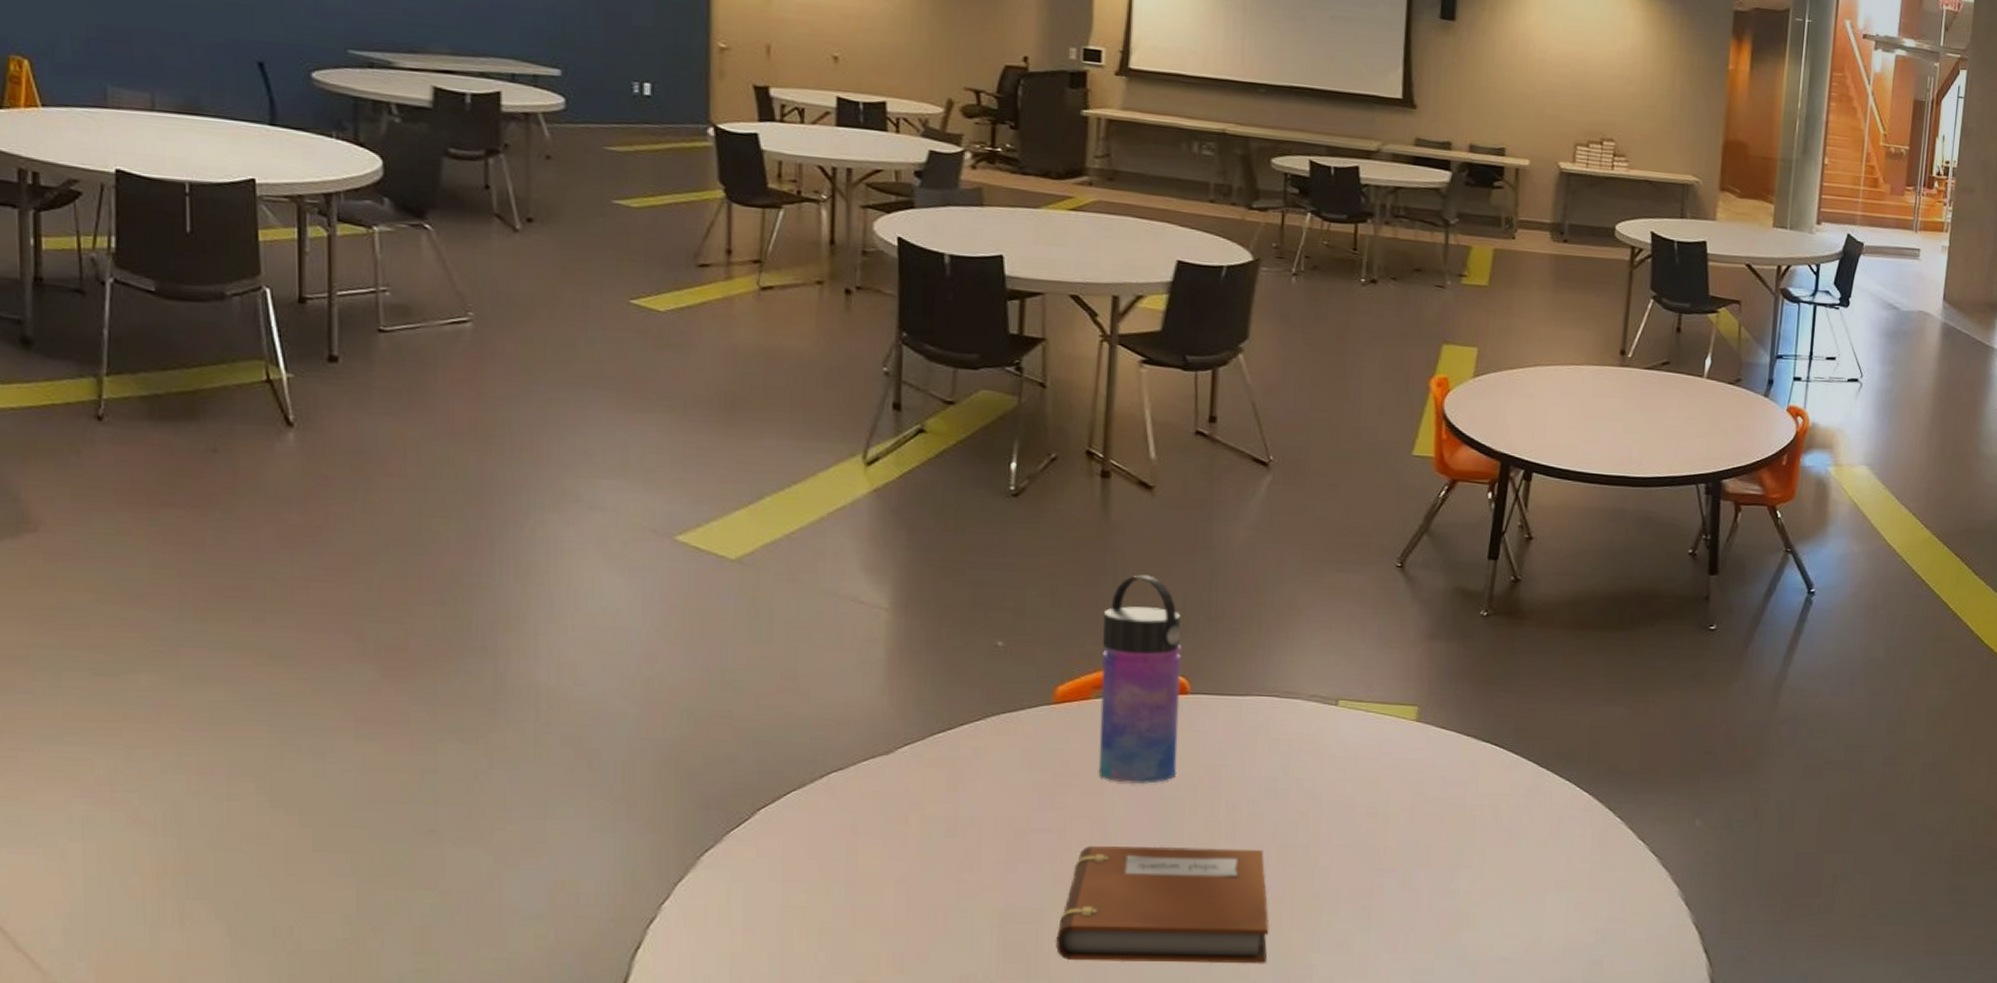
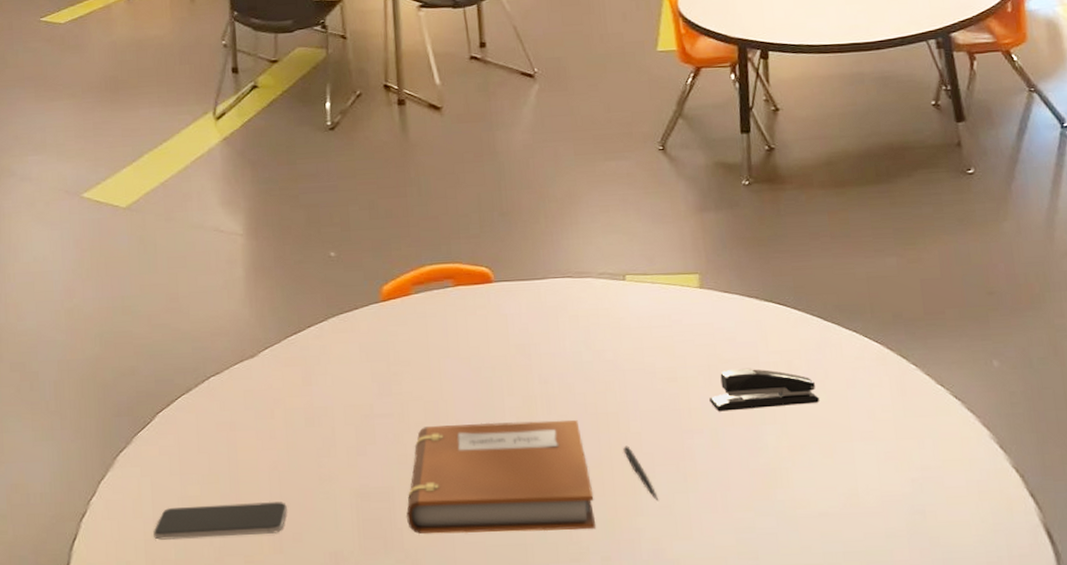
smartphone: none [743,916,914,953] -> present [153,501,287,540]
water bottle: present [1098,575,1182,785] -> none [413,182,492,368]
pen: none [1308,880,1338,939] -> present [623,445,658,501]
stapler: none [1408,808,1520,852] -> present [709,368,819,412]

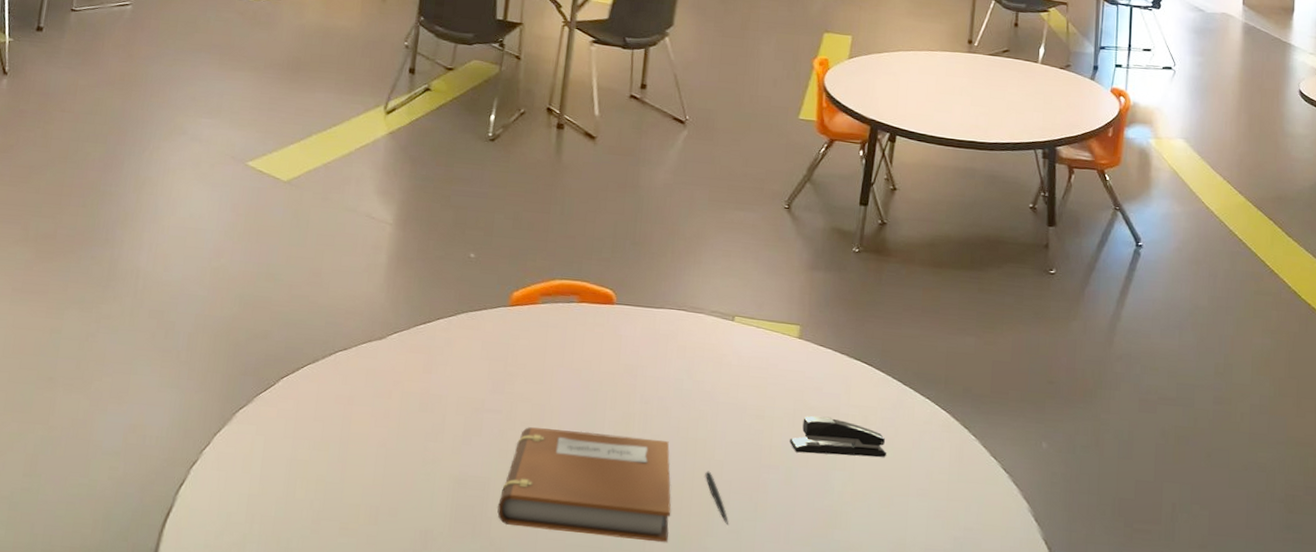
smartphone: present [153,501,287,540] -> none [258,468,388,506]

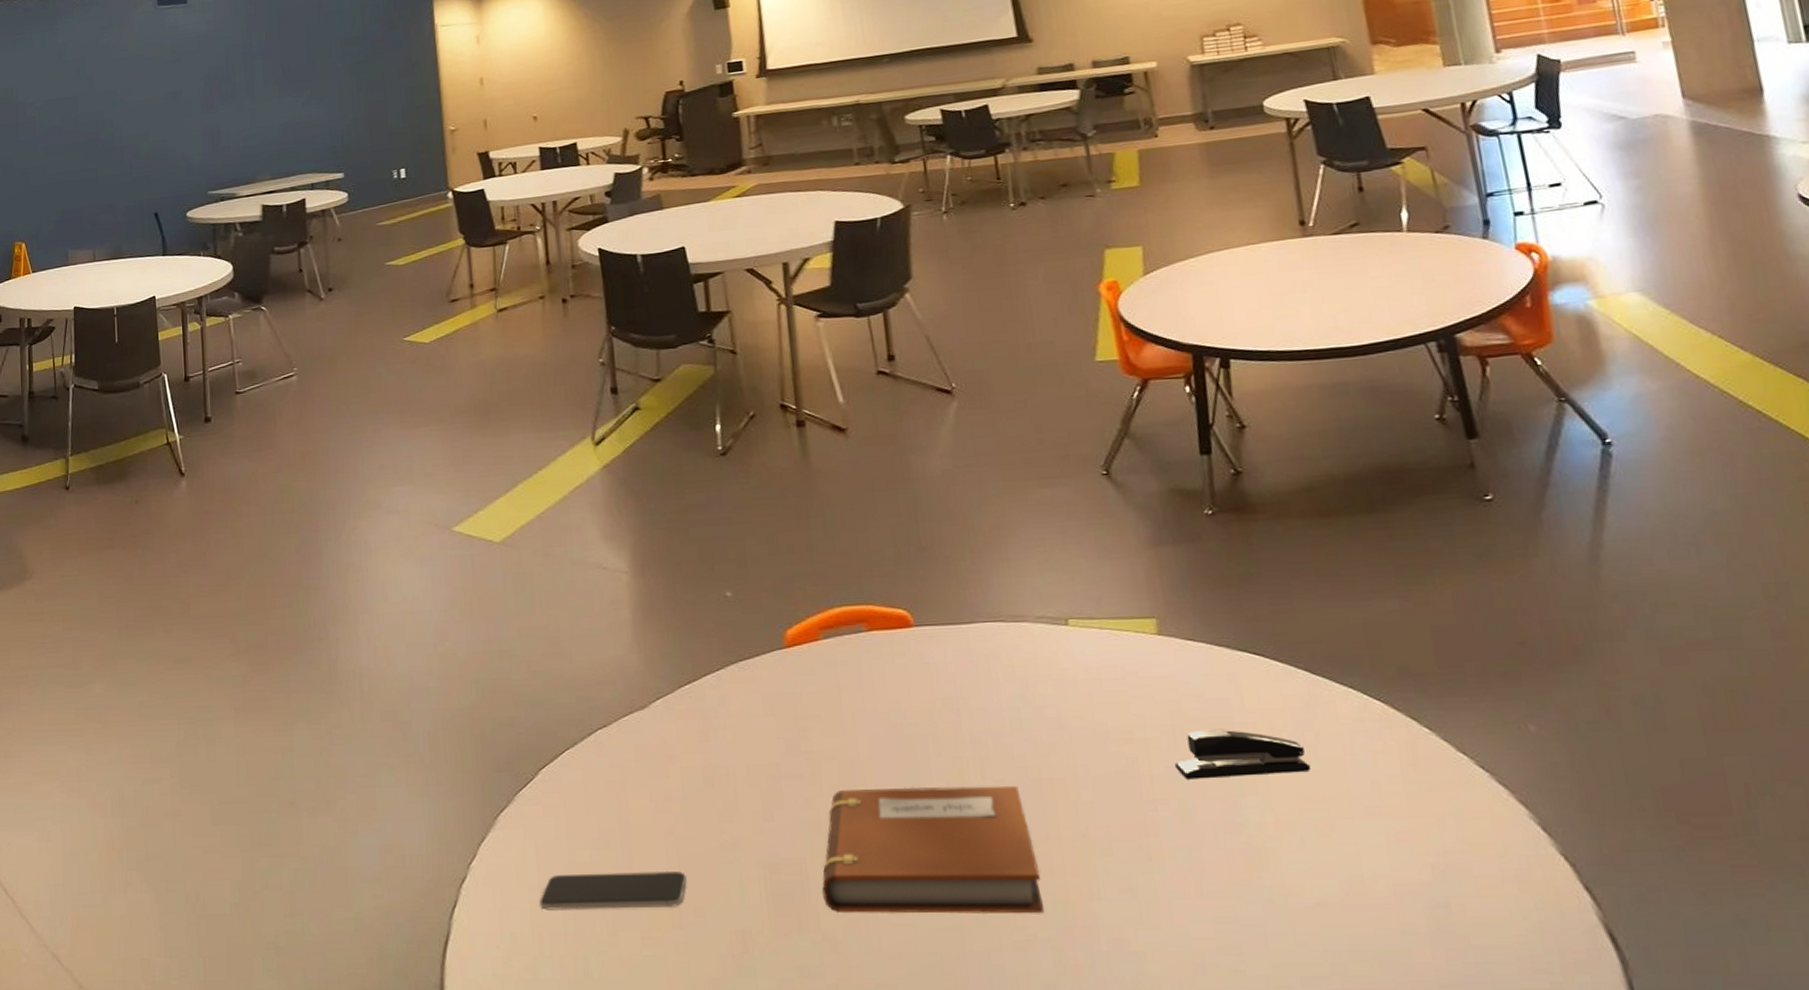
smartphone: none [258,468,388,506] -> present [539,870,687,910]
pen: present [705,471,728,526] -> none [1073,817,1118,883]

